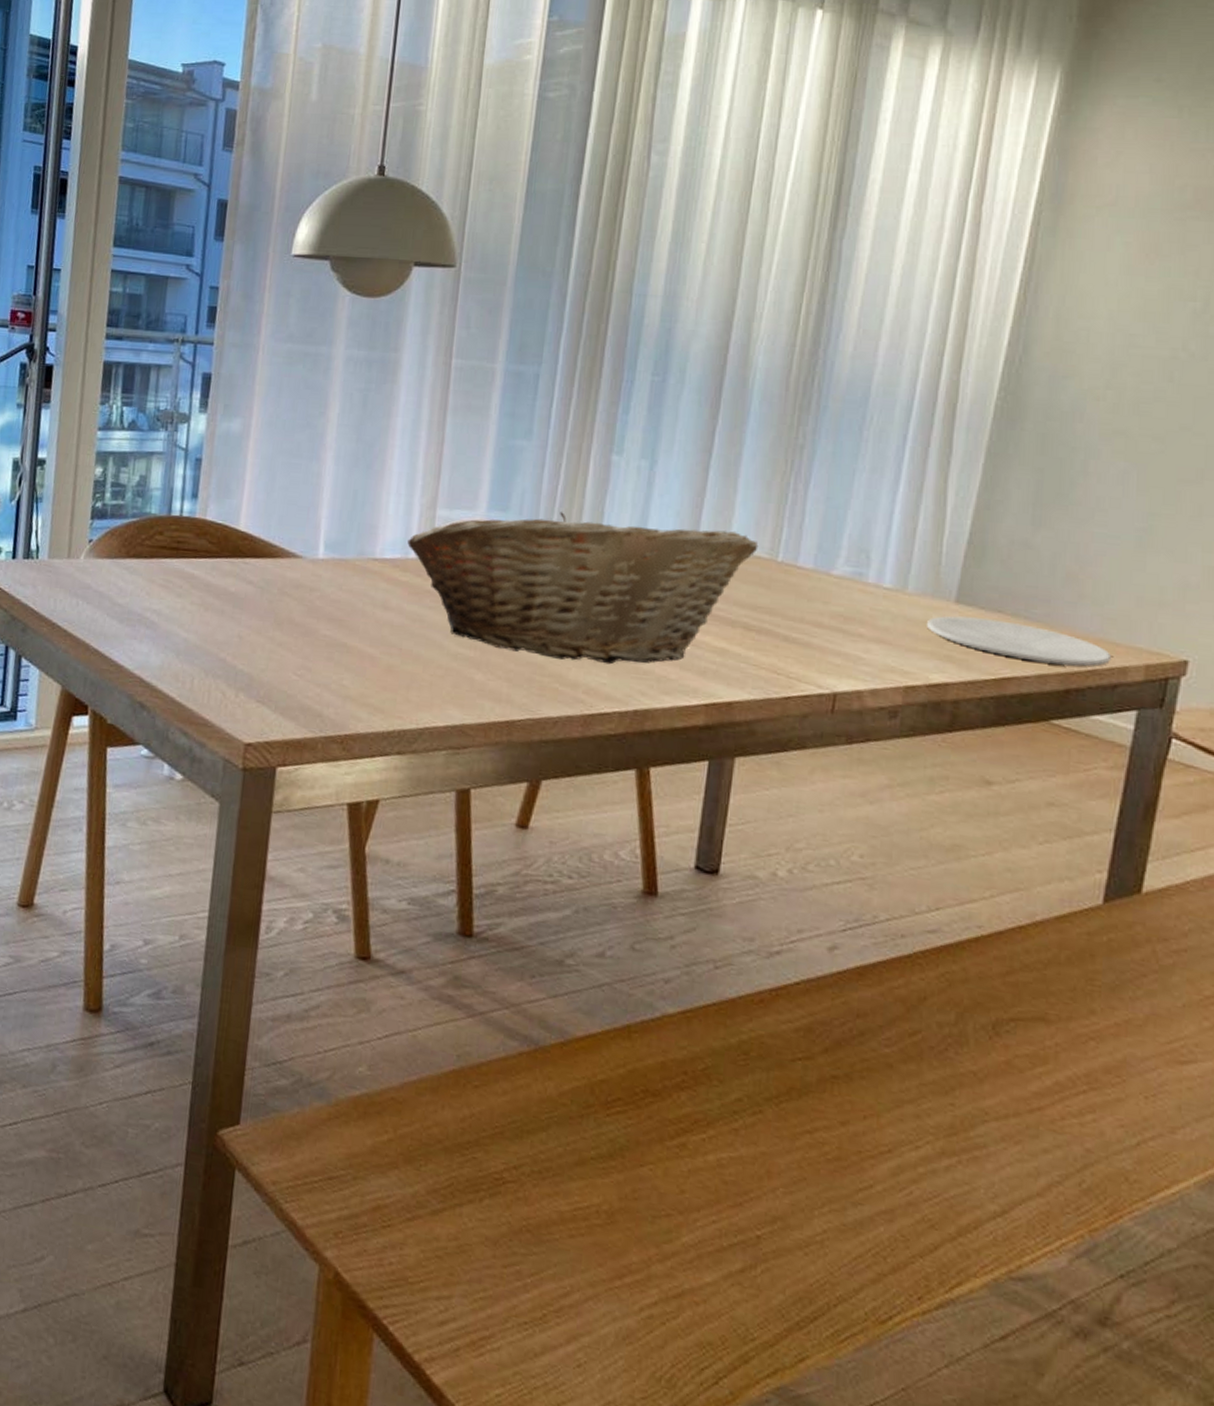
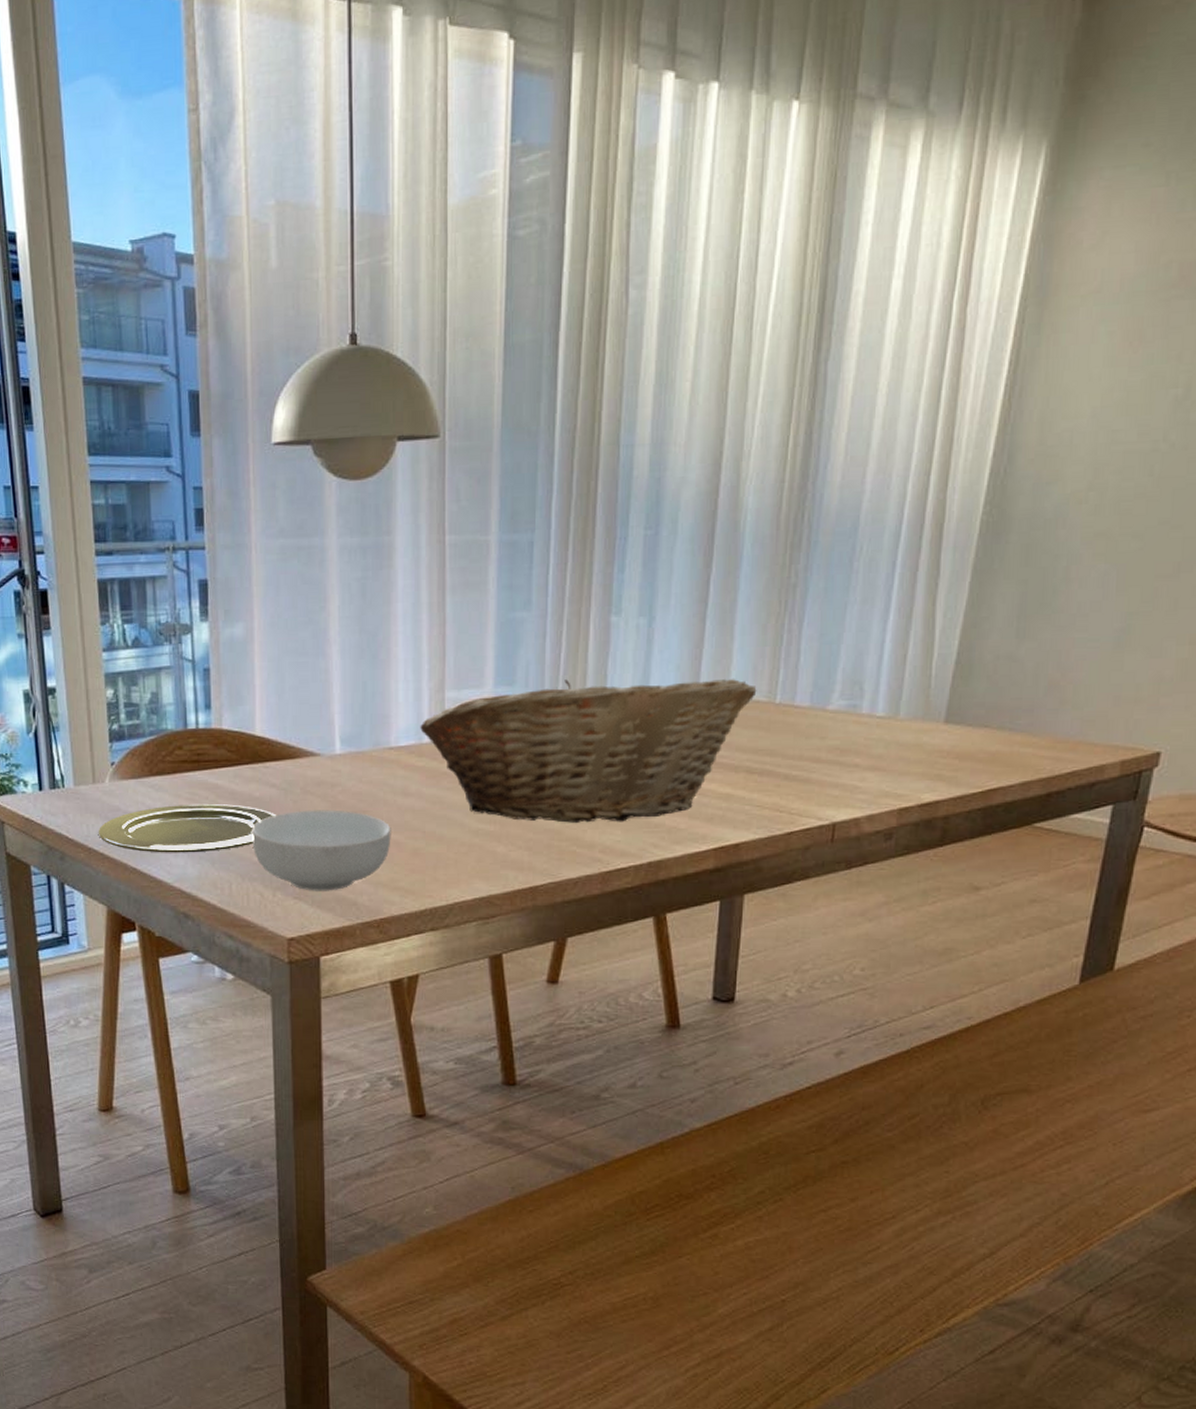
plate: none [64,589,249,642] -> present [98,803,276,853]
cereal bowl: none [220,611,367,699] -> present [252,809,391,891]
plate: present [927,615,1111,667] -> none [918,735,1089,771]

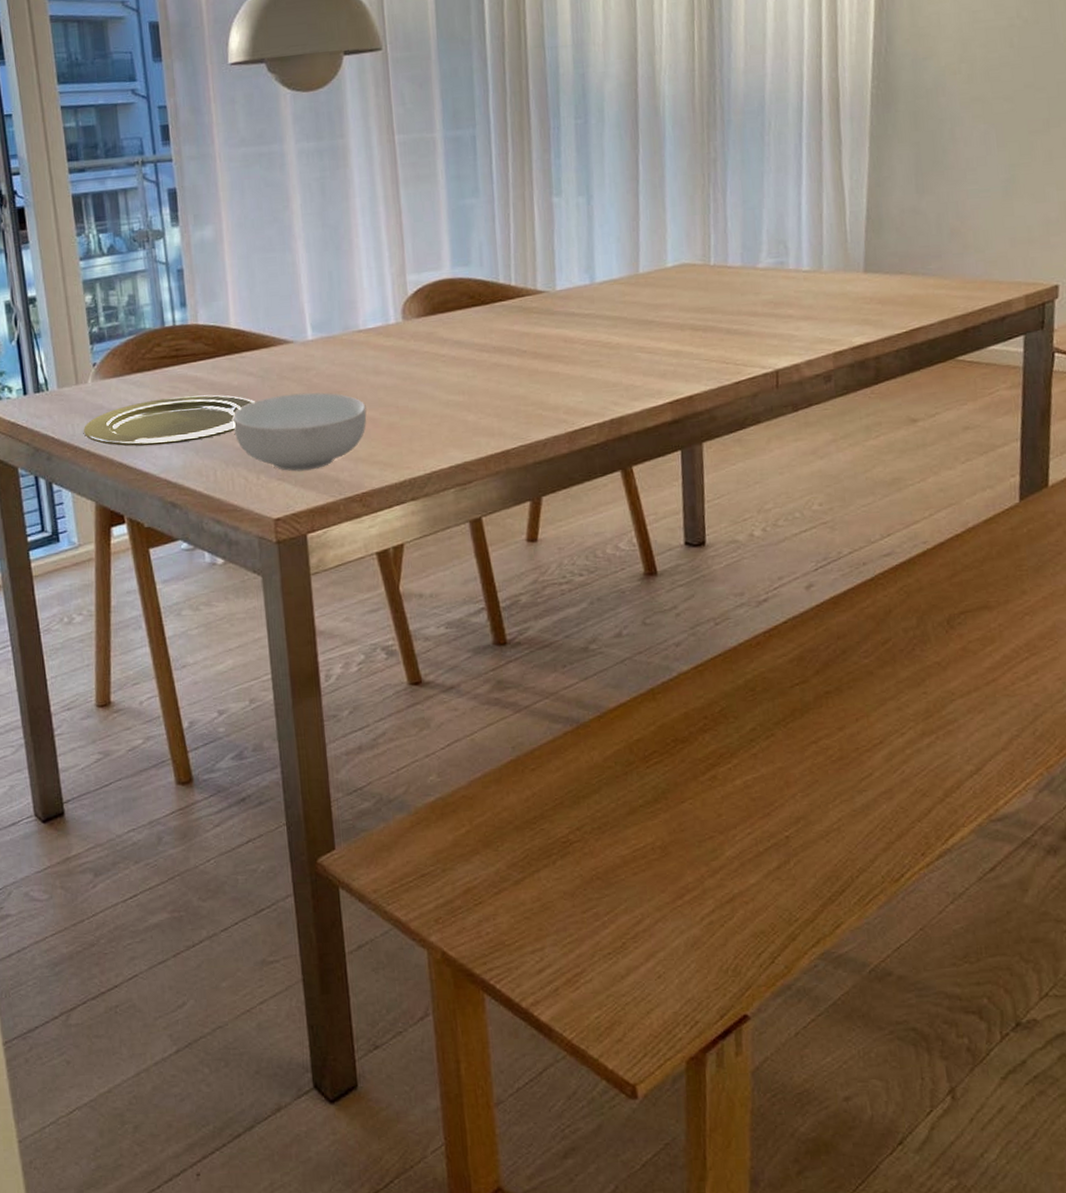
fruit basket: present [420,678,757,823] -> none [385,245,692,389]

